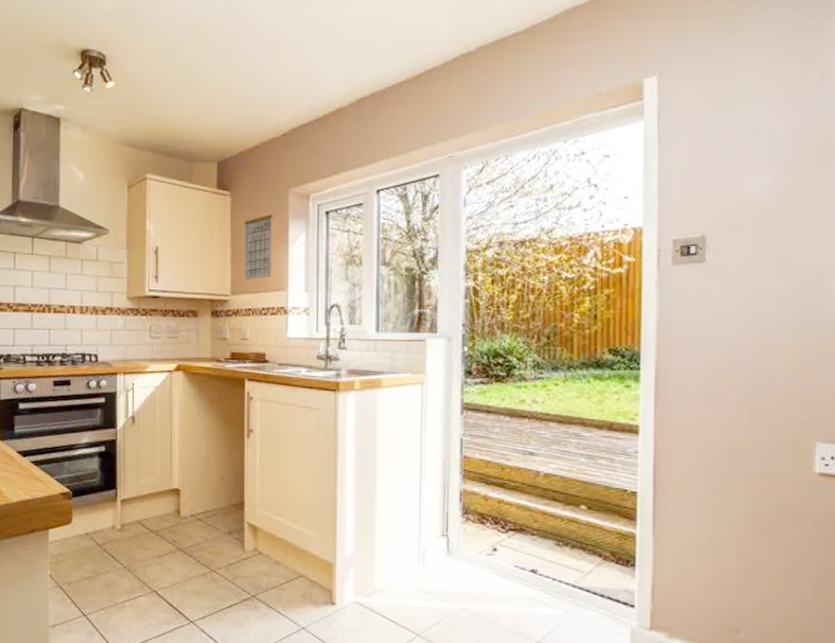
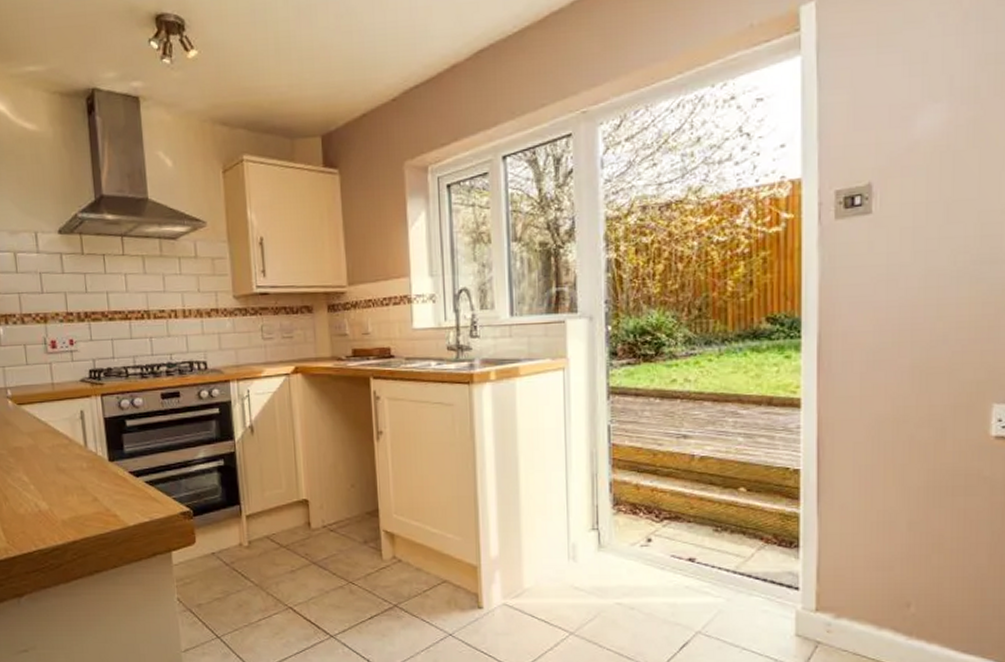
calendar: present [244,211,273,280] -> none [357,188,392,268]

